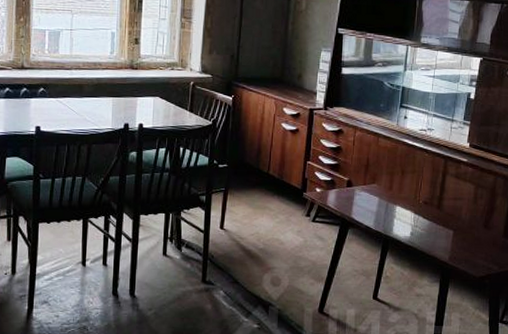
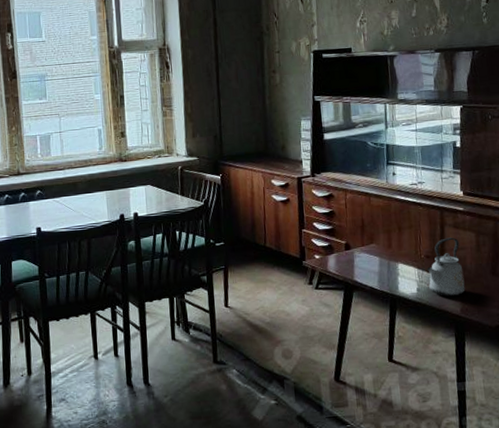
kettle: none [422,186,458,244] -> present [426,237,465,297]

